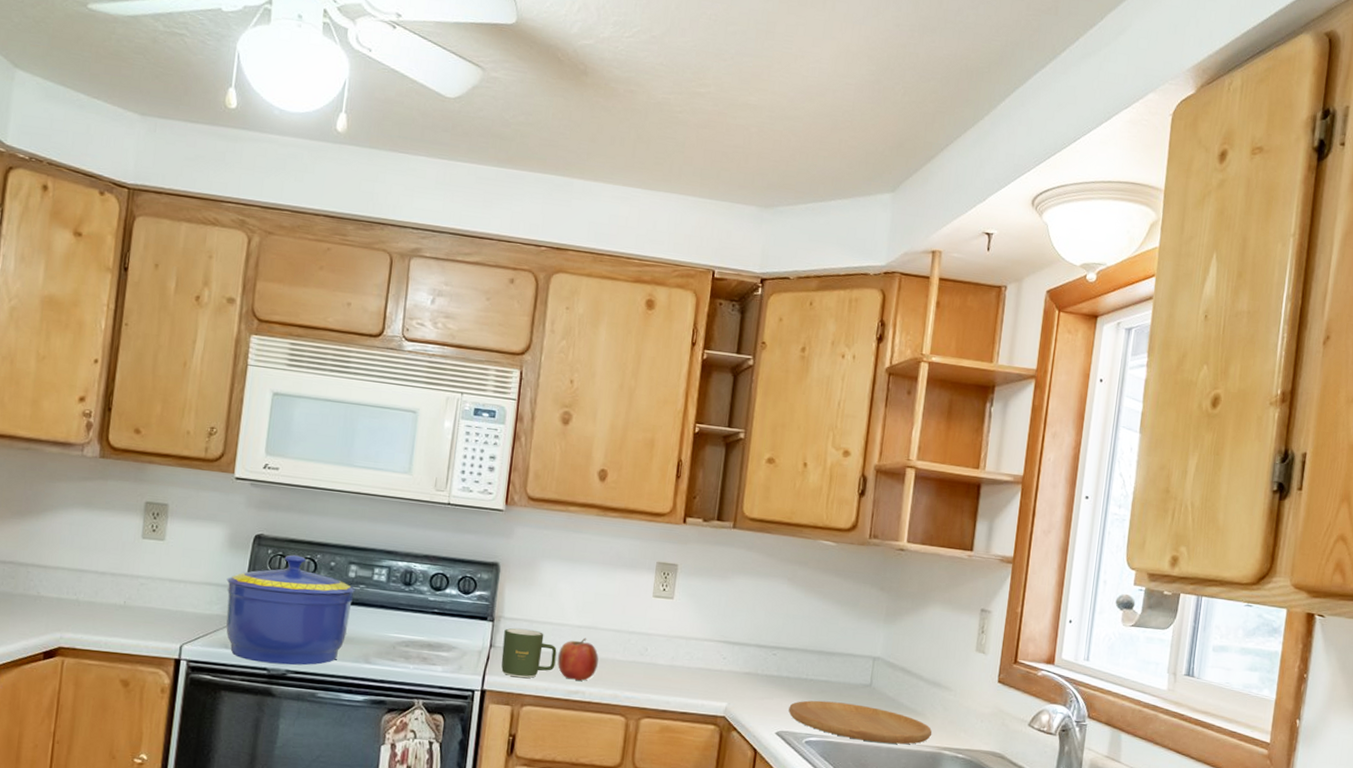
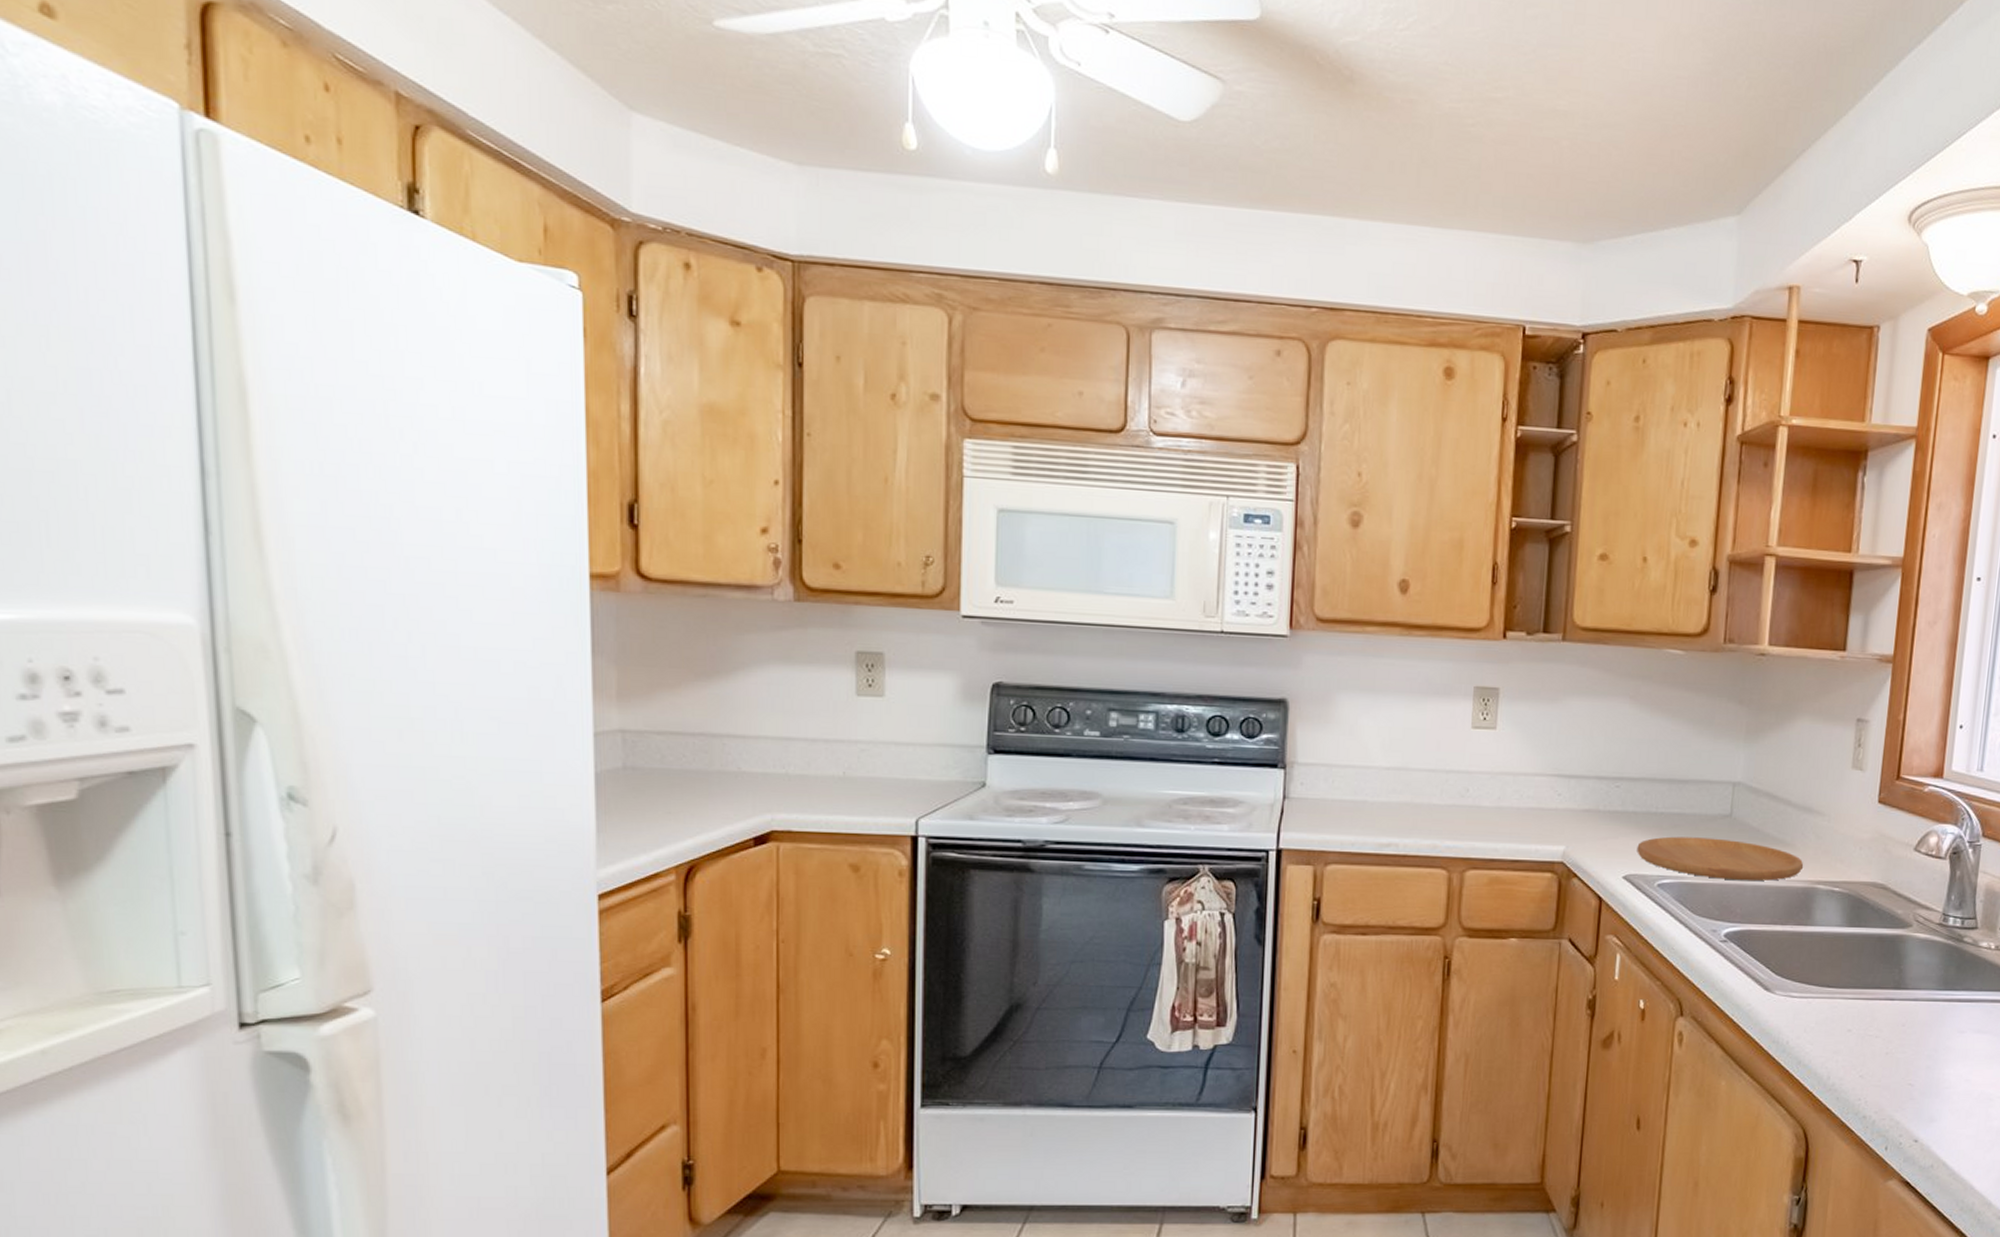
cooking pot: present [226,554,356,666] -> none [963,704,1119,835]
mug: present [501,628,557,678] -> none [1297,774,1363,833]
fruit: present [557,637,599,681] -> none [1363,781,1412,831]

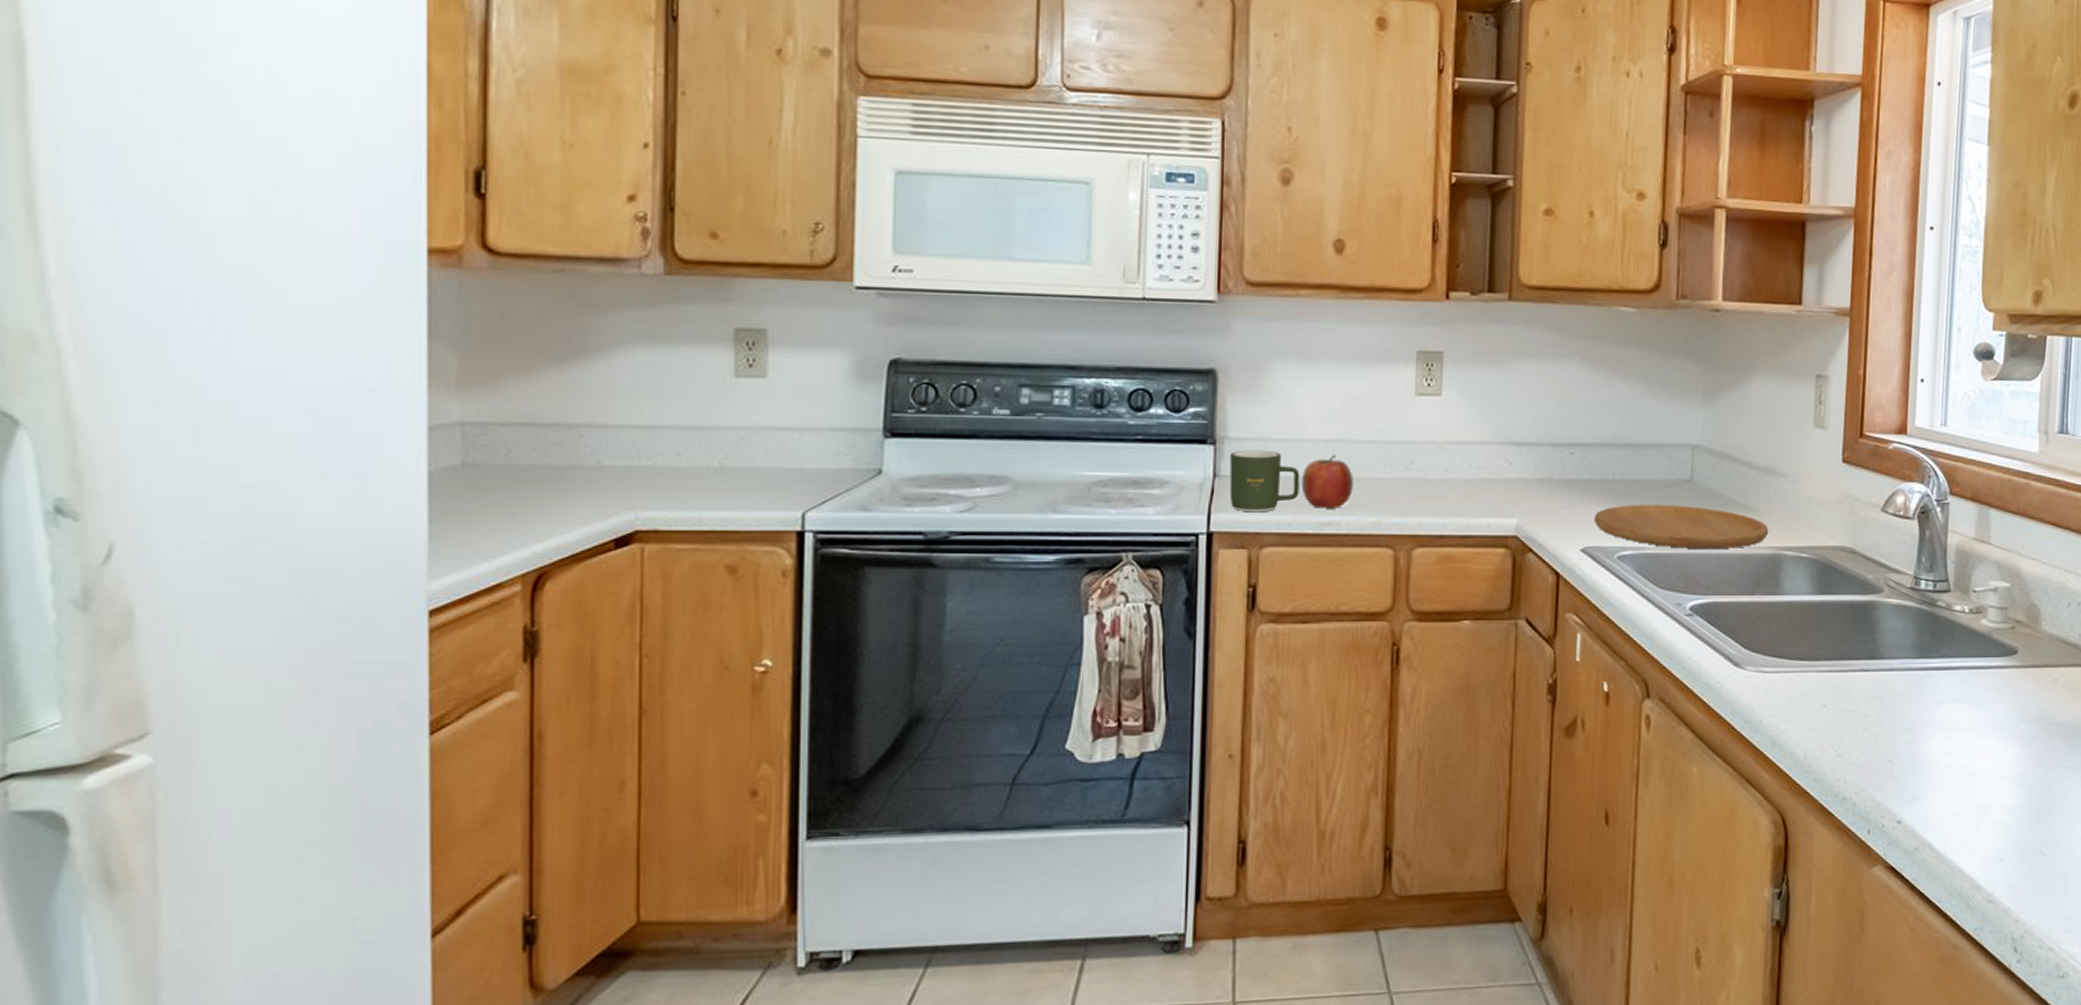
mug: none [1297,774,1363,833] -> present [1229,450,1300,513]
fruit: none [1363,781,1412,831] -> present [1301,454,1353,509]

